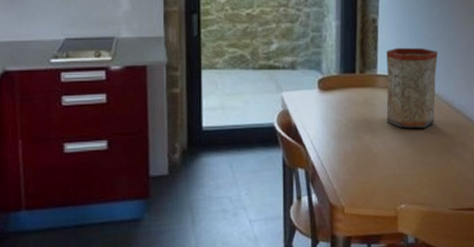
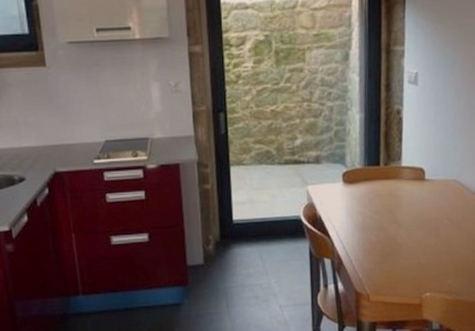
vase: present [386,47,438,129] -> none [411,138,465,220]

